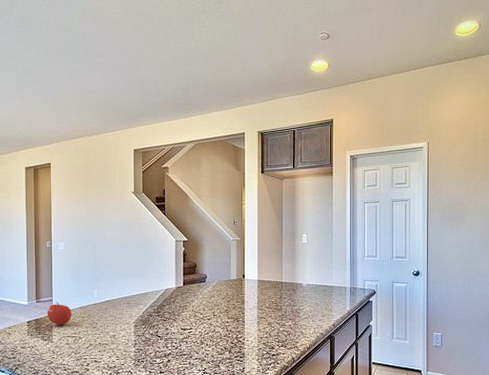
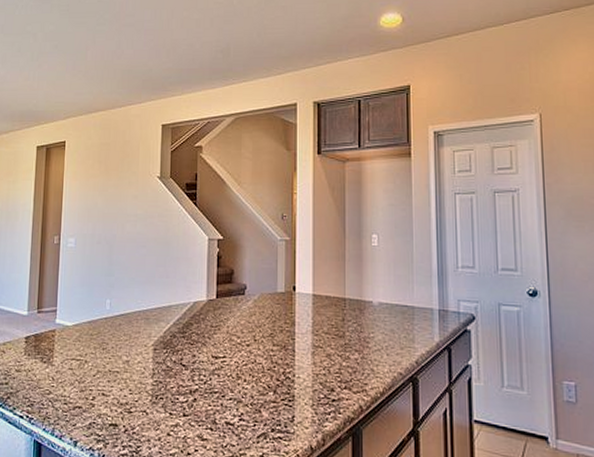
fruit: present [47,302,72,326] -> none [48,313,79,345]

